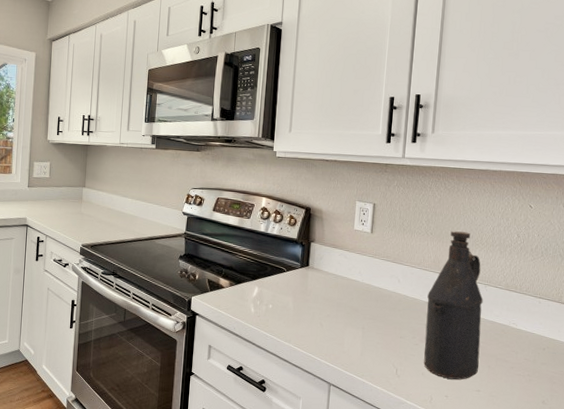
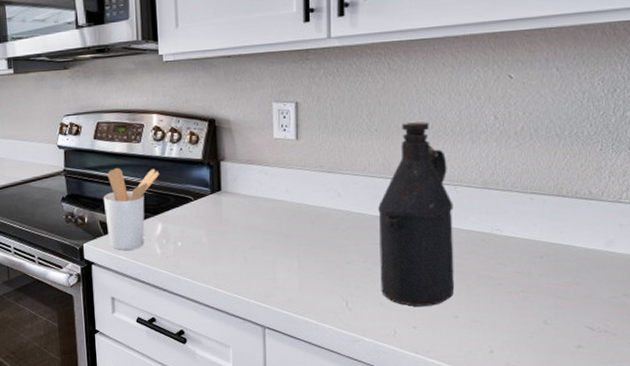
utensil holder: none [213,237,262,307] -> present [103,168,160,250]

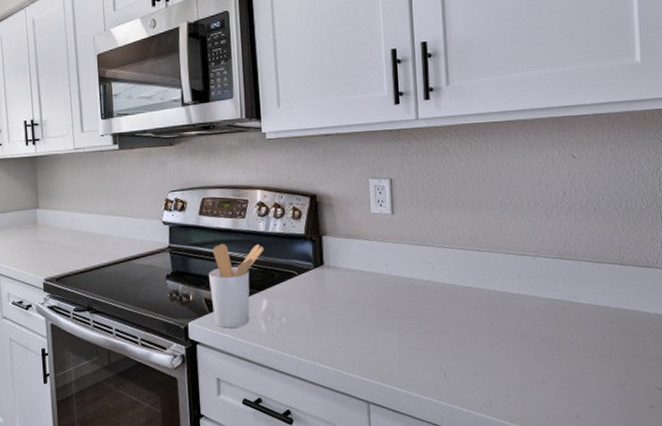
bottle: present [378,121,454,306] -> none [469,197,540,375]

